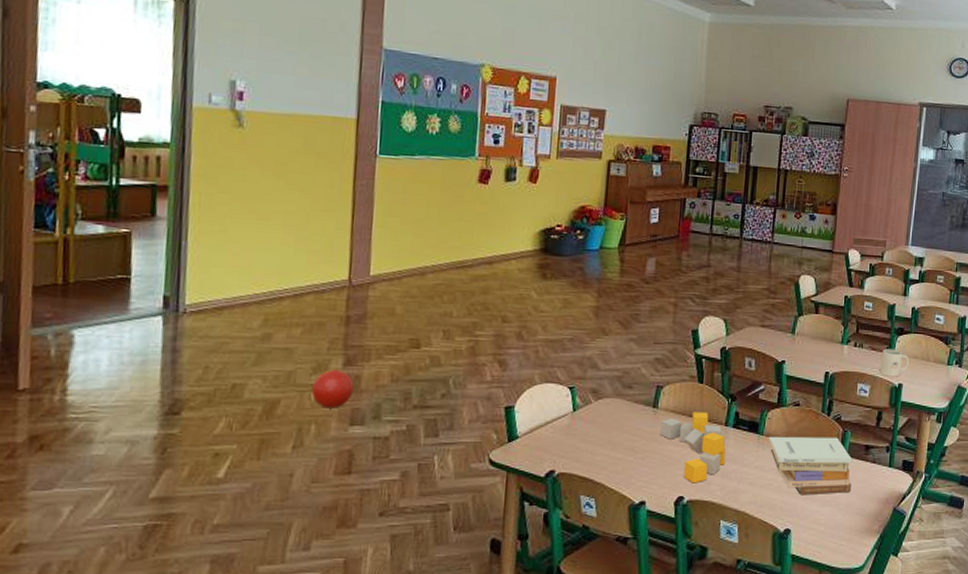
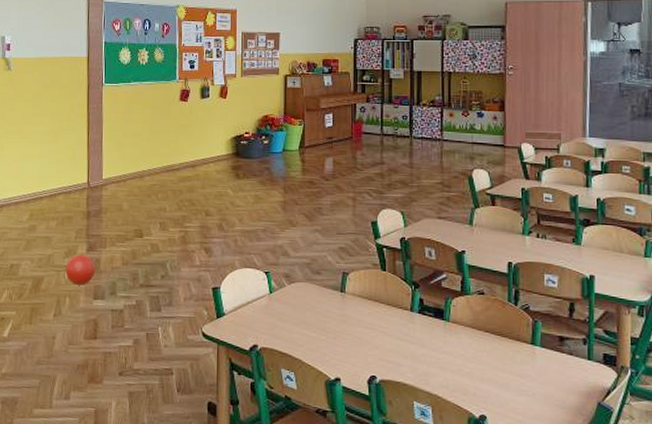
toy blocks: present [660,412,726,484] -> none [350,297,413,365]
books: present [768,436,852,495] -> none [455,323,547,384]
mug: present [880,348,910,377] -> none [567,240,600,268]

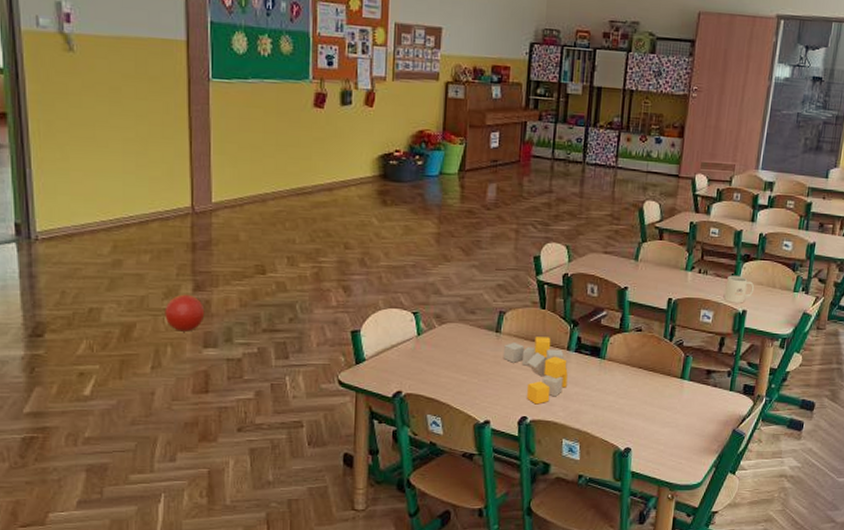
toy blocks: none [350,297,413,365] -> present [504,337,568,405]
mug: none [567,240,600,268] -> present [724,275,755,303]

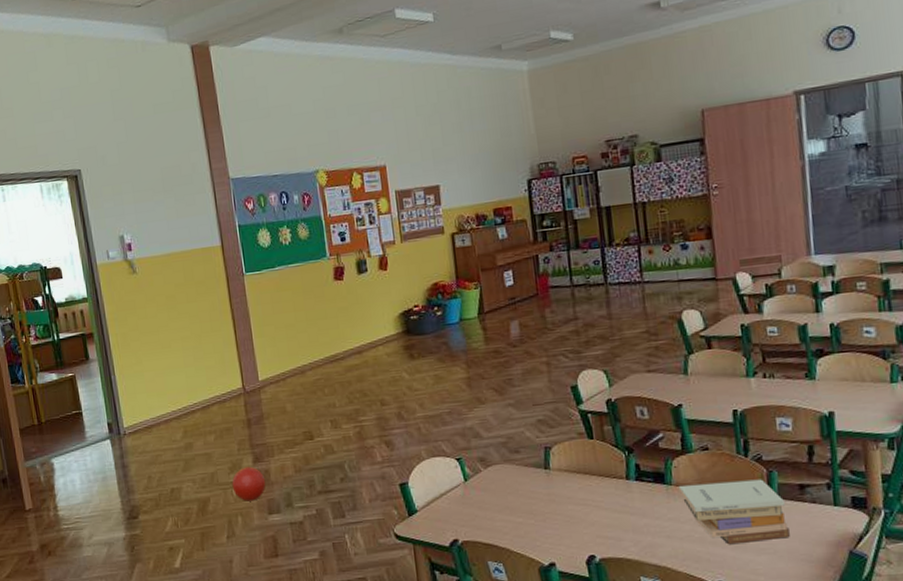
toy blocks: present [504,337,568,405] -> none [556,468,634,541]
books: none [610,360,693,417] -> present [678,479,790,545]
mug: present [724,275,755,303] -> none [799,374,839,406]

